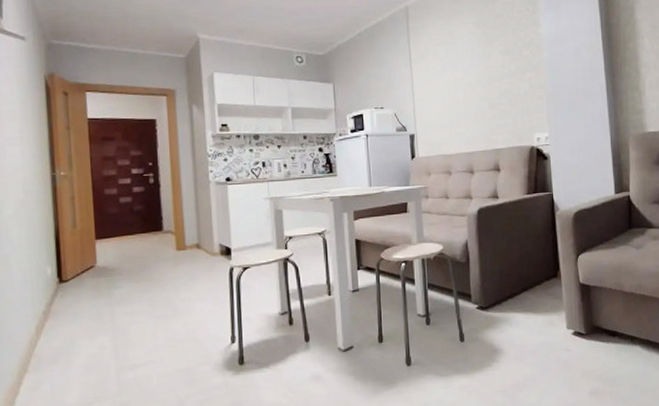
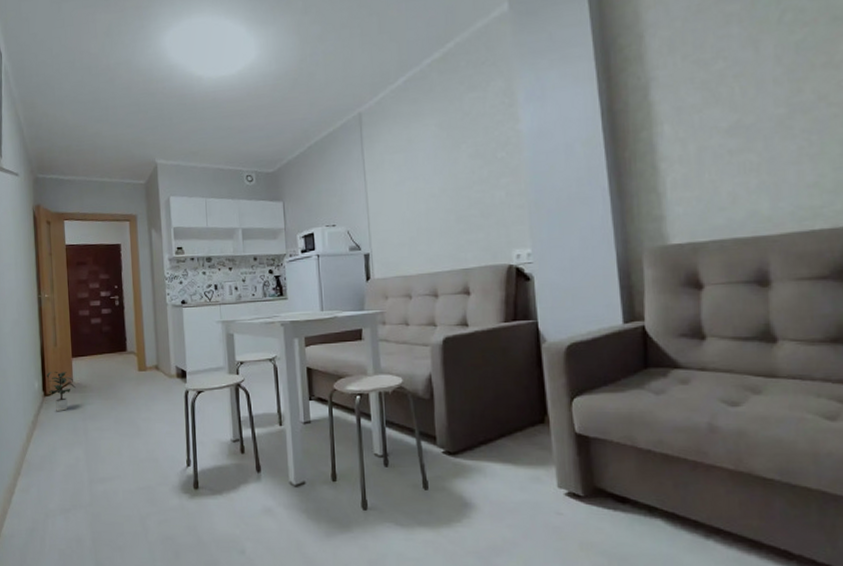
potted plant: none [62,255,100,299] -> present [46,371,76,412]

